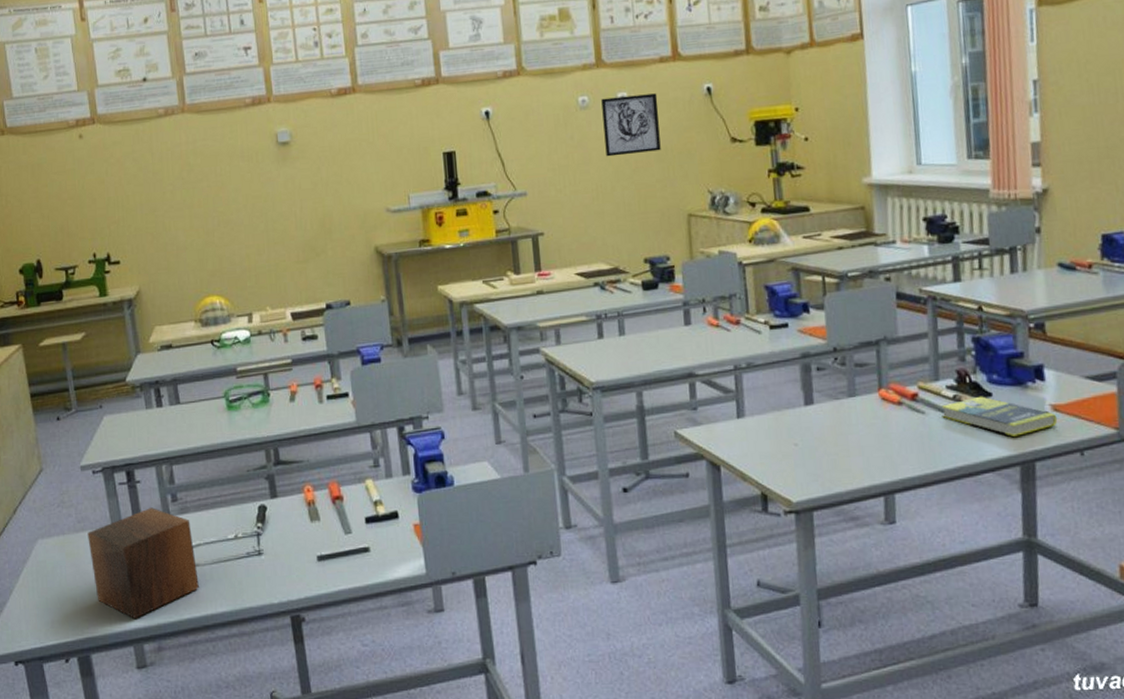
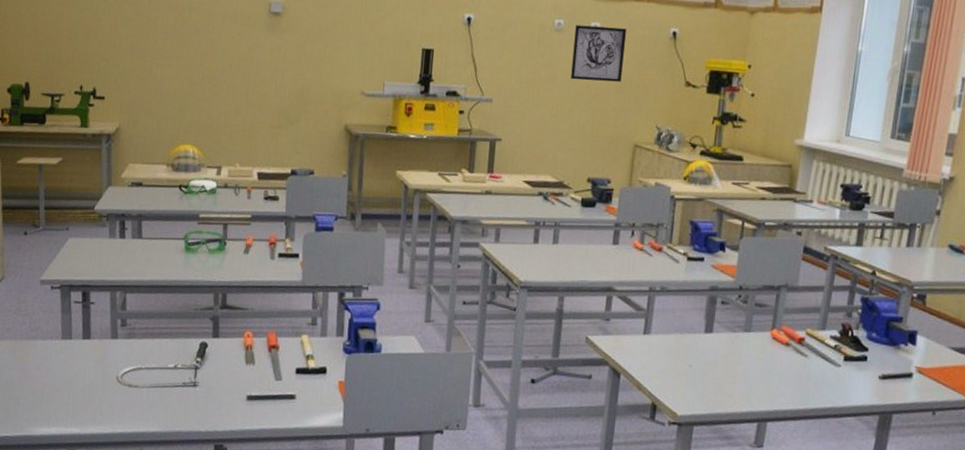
wooden block: present [87,507,199,618] -> none [38,328,136,425]
book: present [941,396,1058,437] -> none [821,349,920,389]

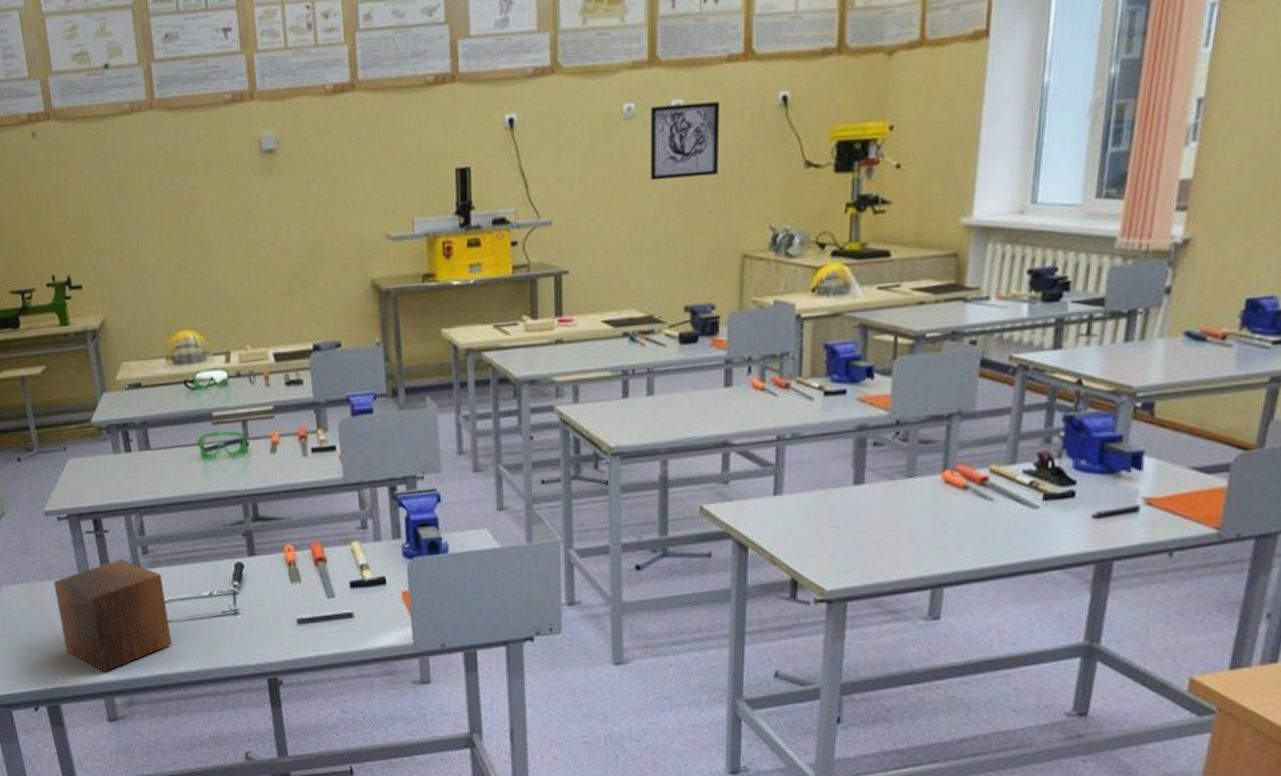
wooden block: none [38,328,136,425] -> present [54,559,172,671]

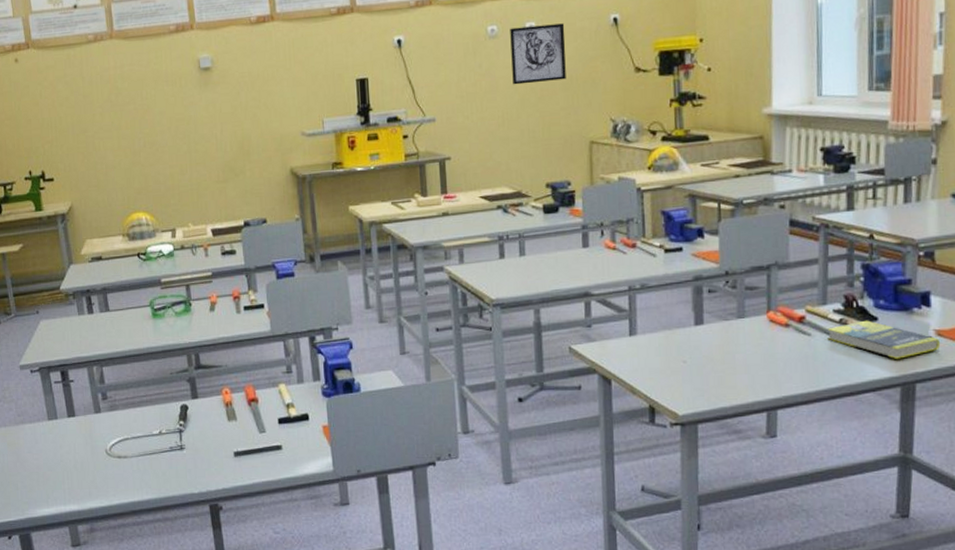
wooden block: present [54,559,172,671] -> none [26,404,127,502]
book: none [1012,484,1149,531] -> present [827,320,941,359]

